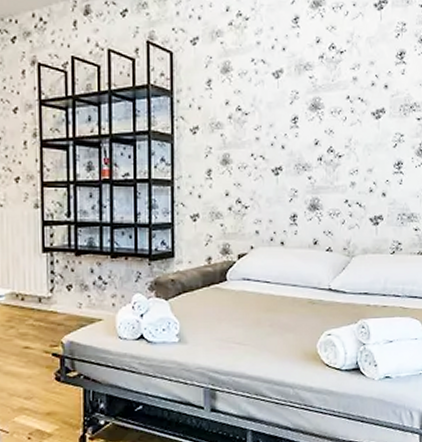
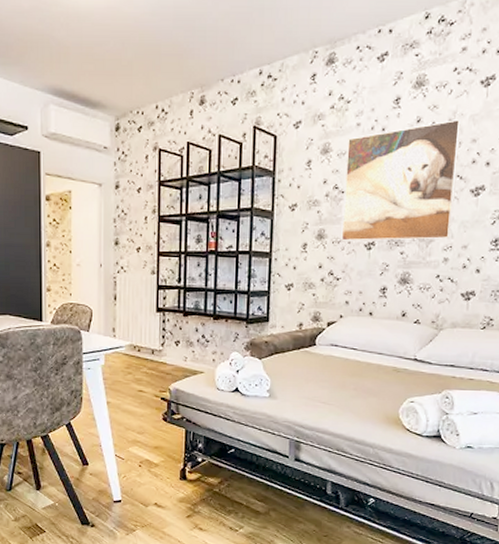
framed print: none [247,41,358,166] -> present [341,120,461,241]

